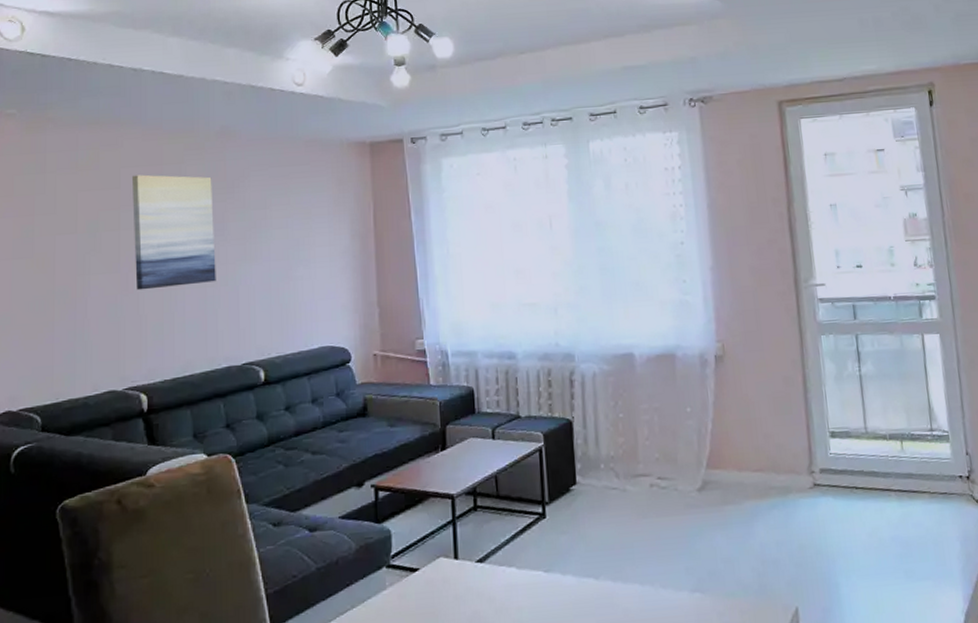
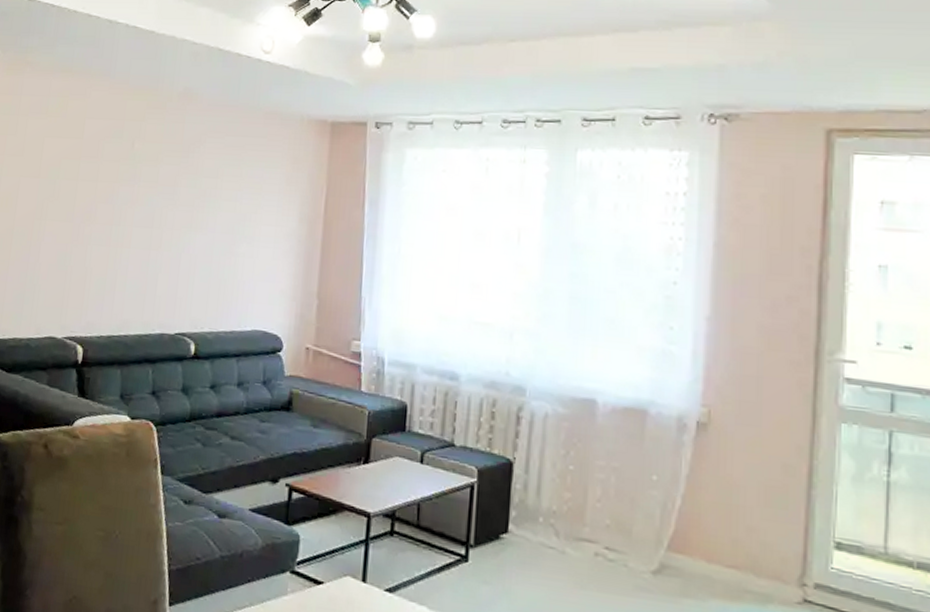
wall art: present [132,174,216,291] -> none [86,127,169,246]

